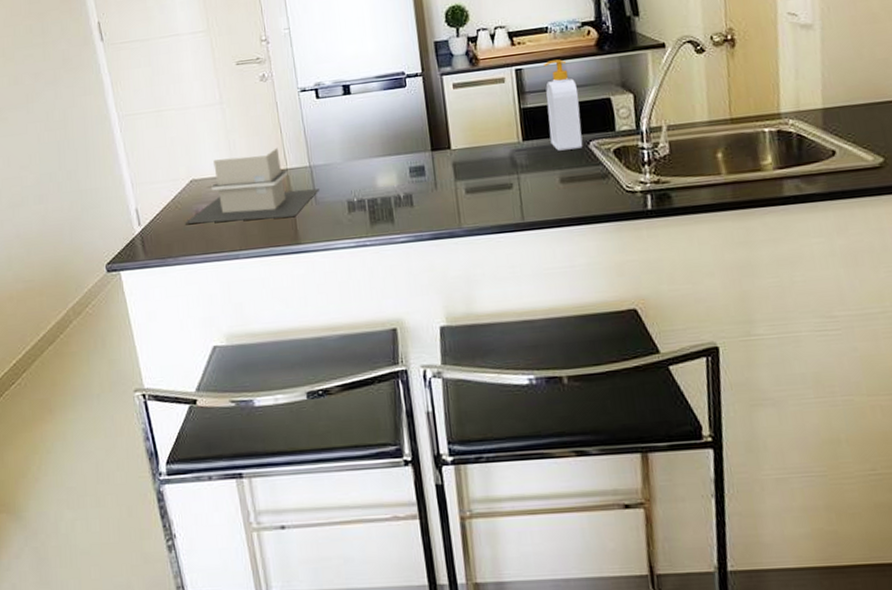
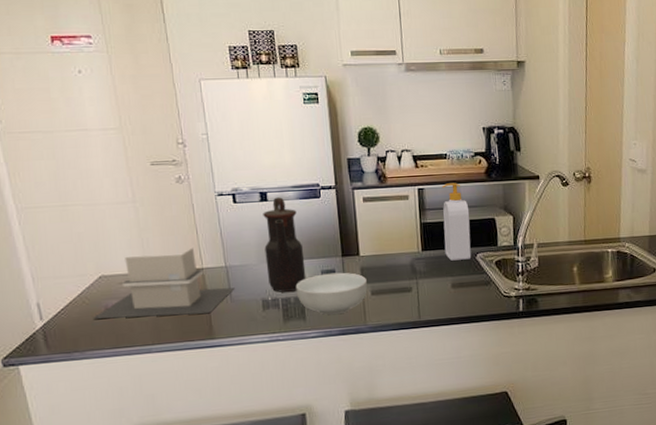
teapot: none [346,89,394,193] -> present [263,197,306,293]
cereal bowl: none [382,168,461,217] -> present [295,272,368,315]

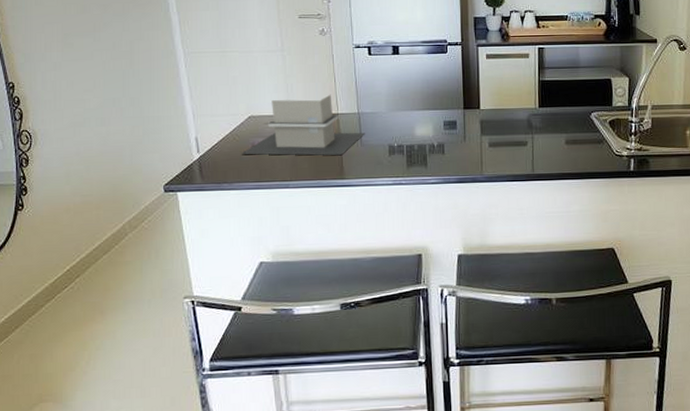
teapot: present [263,197,306,293] -> none [394,51,430,140]
cereal bowl: present [295,272,368,315] -> none [419,124,485,163]
soap bottle: present [442,183,471,261] -> none [560,43,587,118]

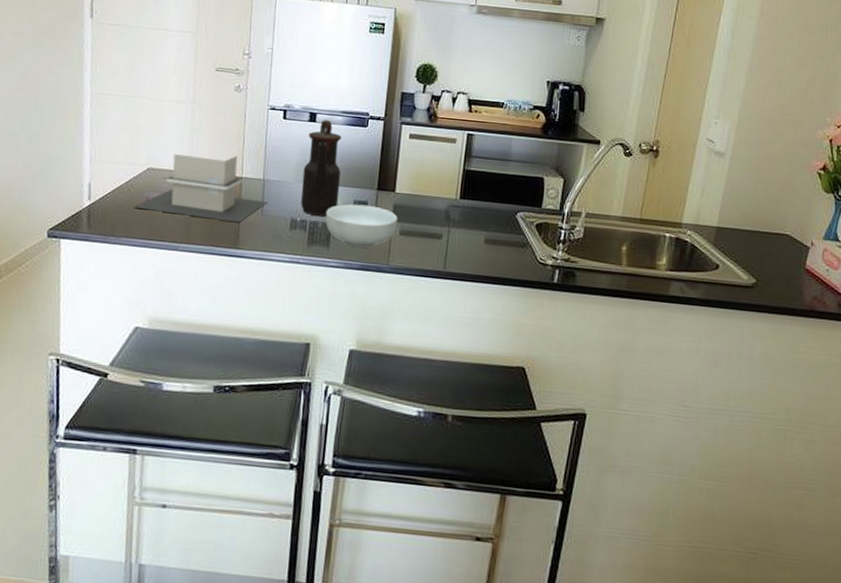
teapot: none [394,51,430,140] -> present [301,120,342,216]
cereal bowl: none [419,124,485,163] -> present [325,204,398,248]

